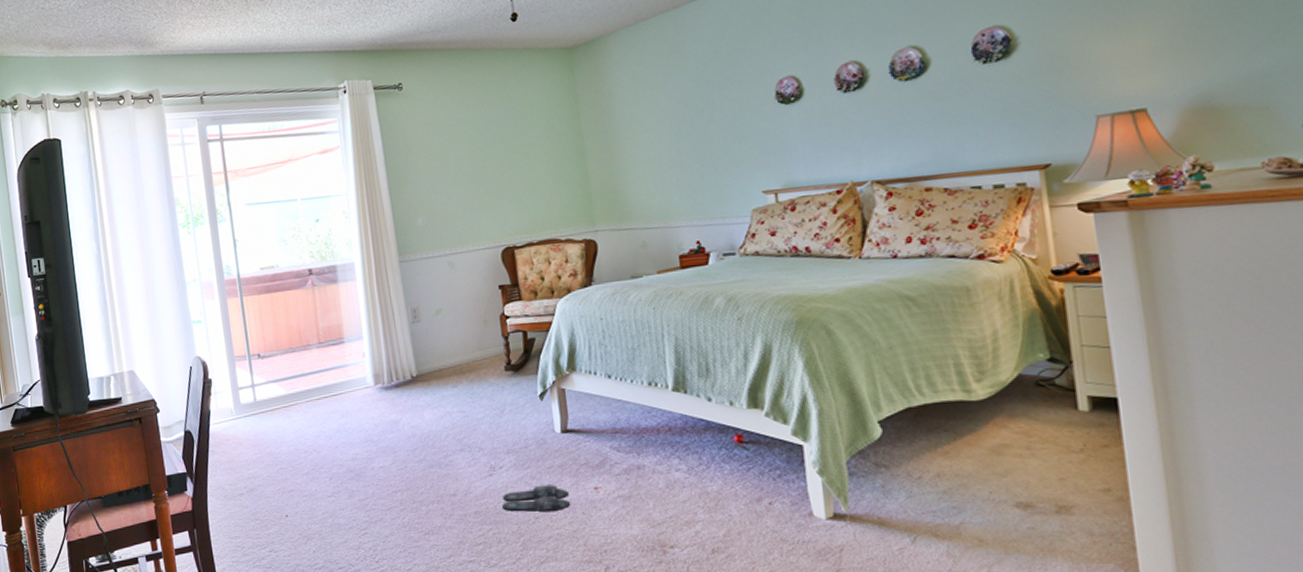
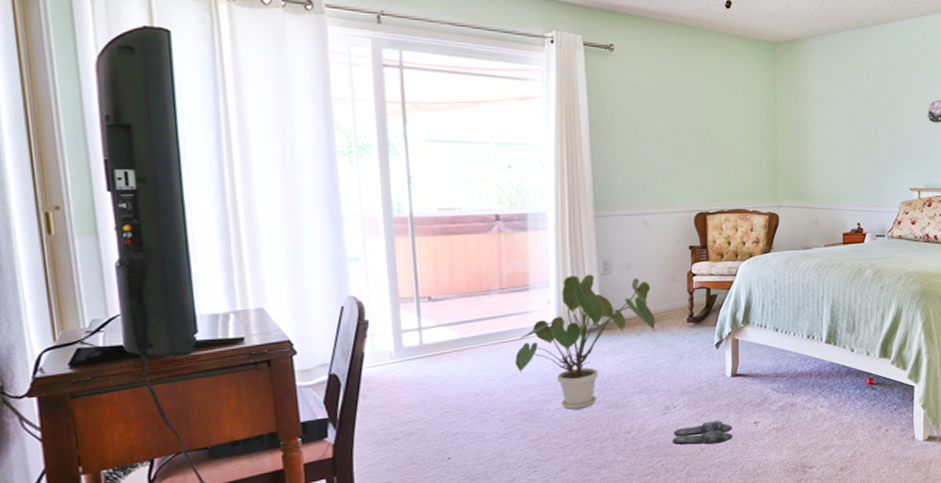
house plant: none [337,323,472,468] -> present [515,274,656,410]

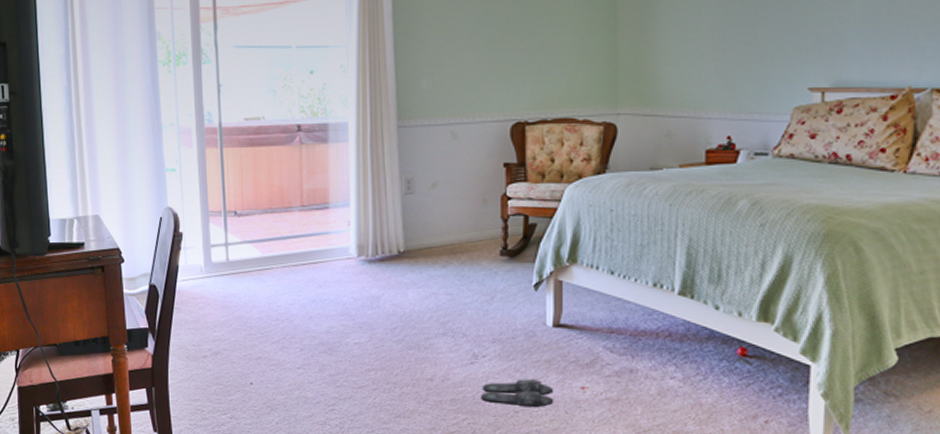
house plant: present [515,274,656,410] -> none [314,193,463,347]

